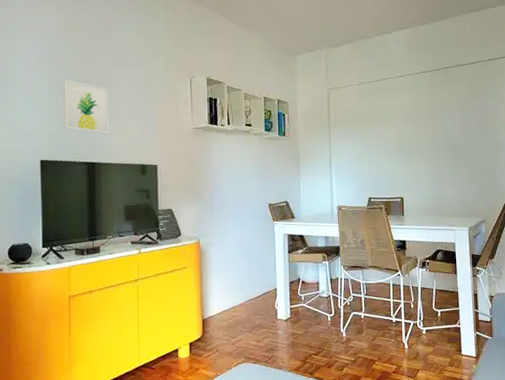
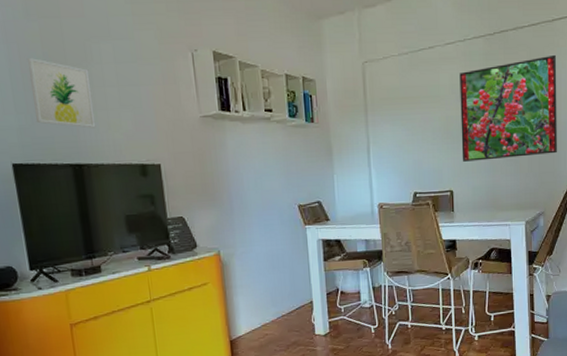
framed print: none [409,87,496,173] -> present [459,54,557,162]

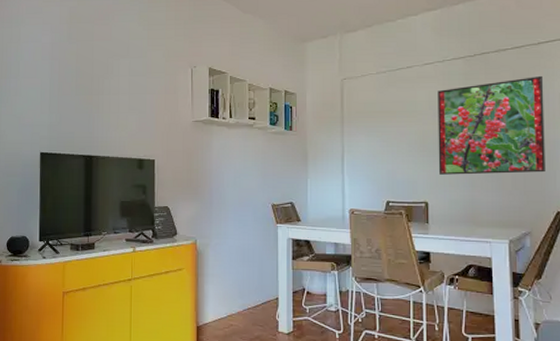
wall art: present [27,58,96,128] -> none [63,71,109,127]

